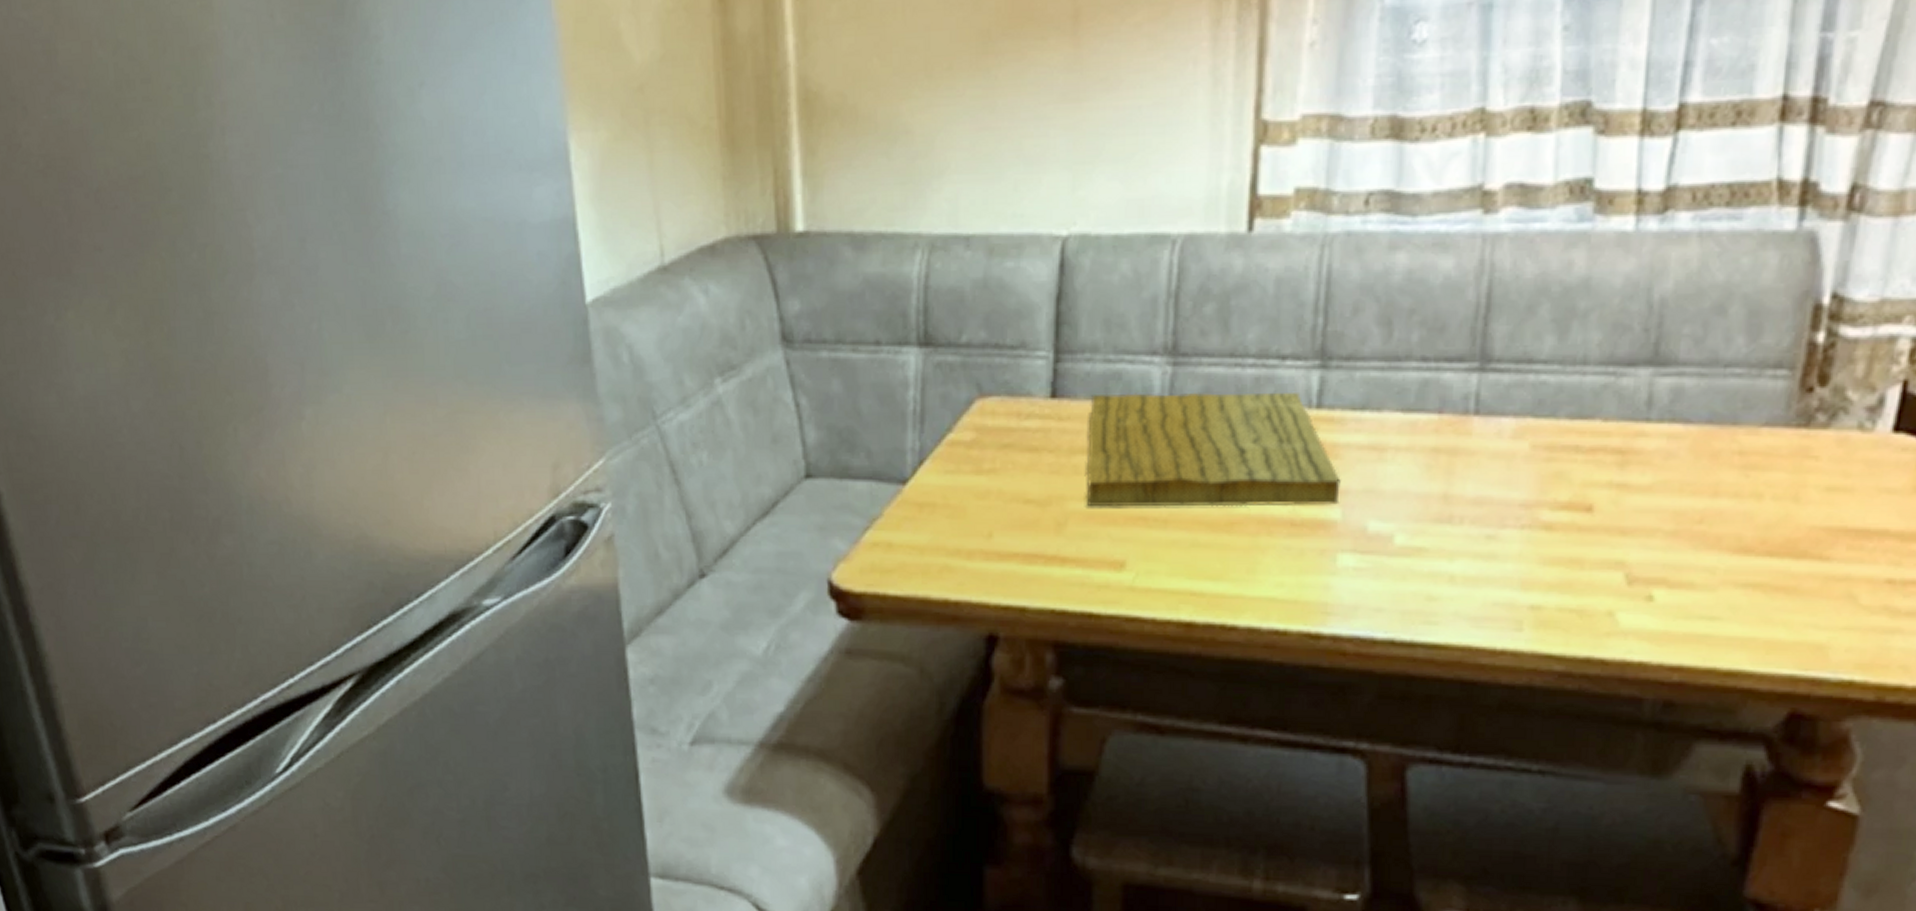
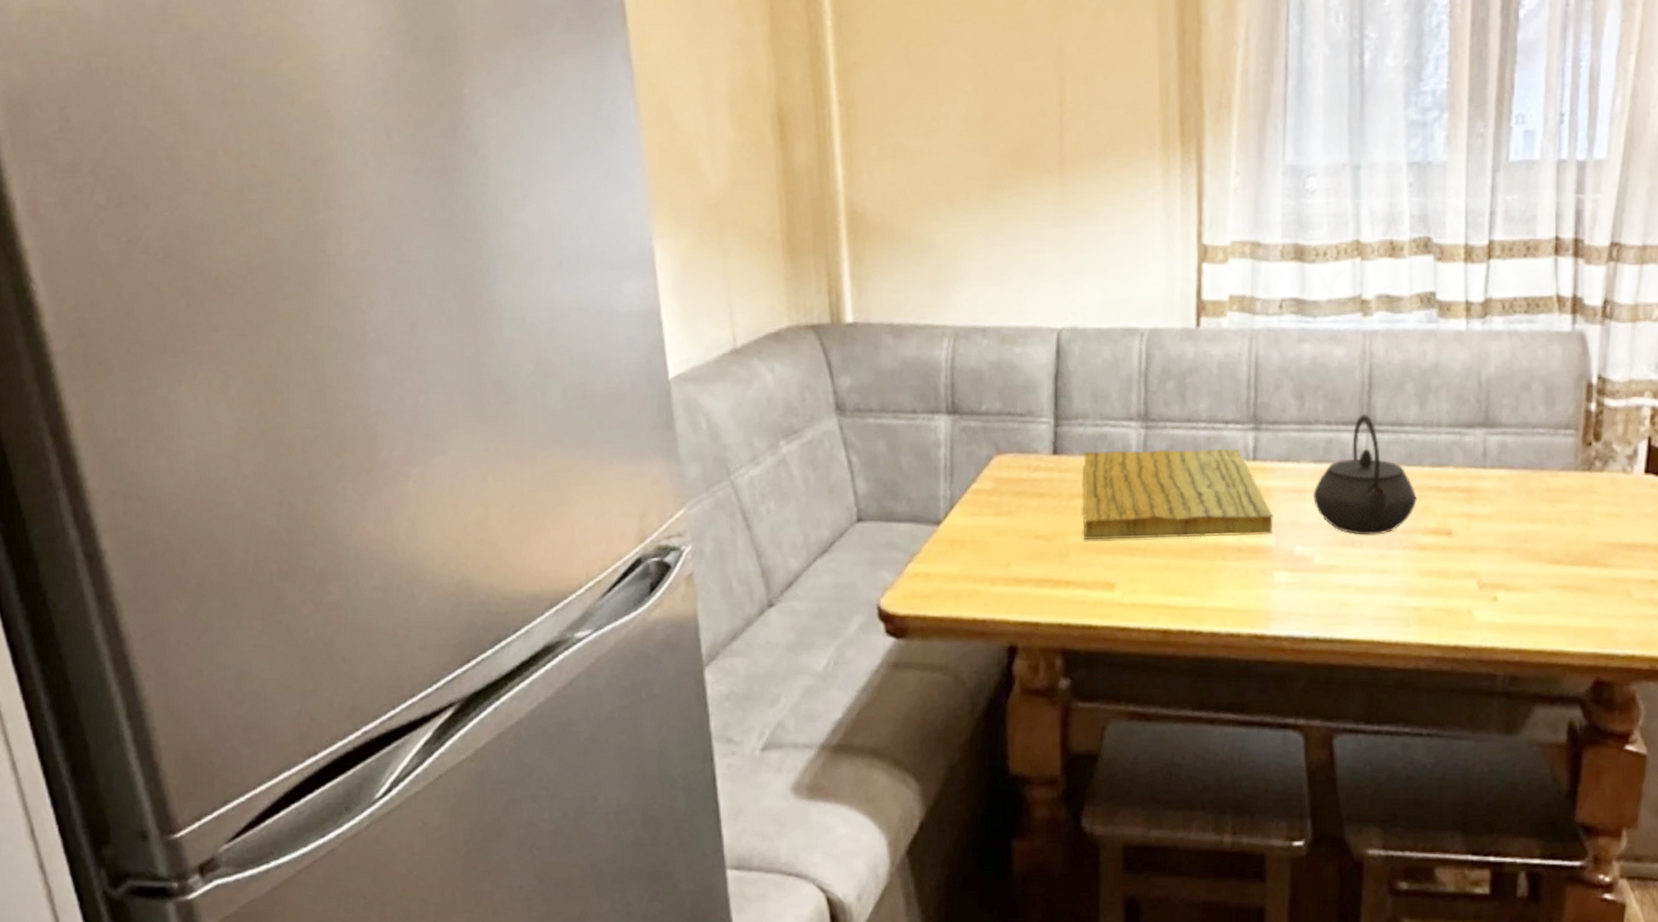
kettle: none [1396,346,1547,509] -> present [1312,414,1418,536]

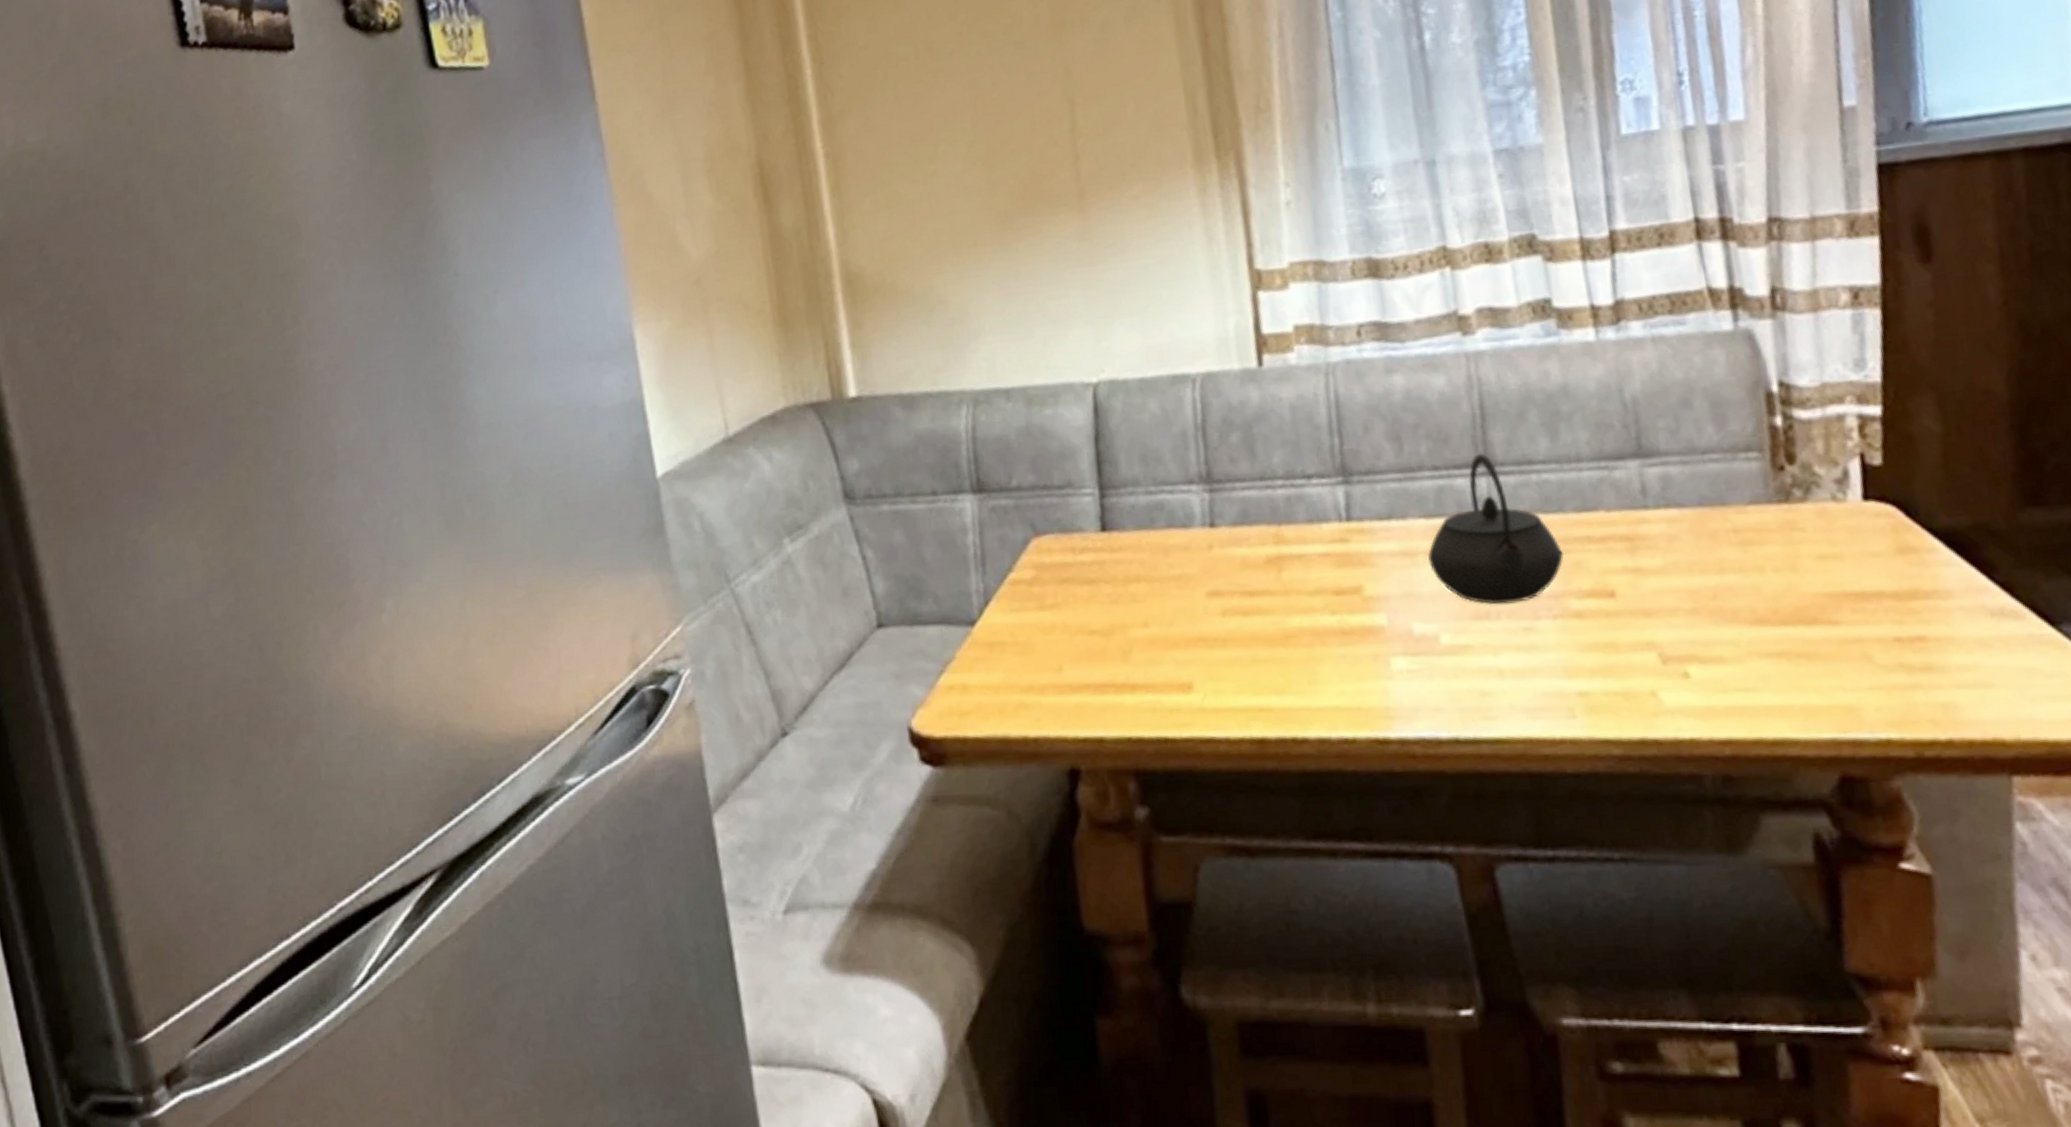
cutting board: present [1082,448,1273,539] -> none [1138,508,1382,632]

